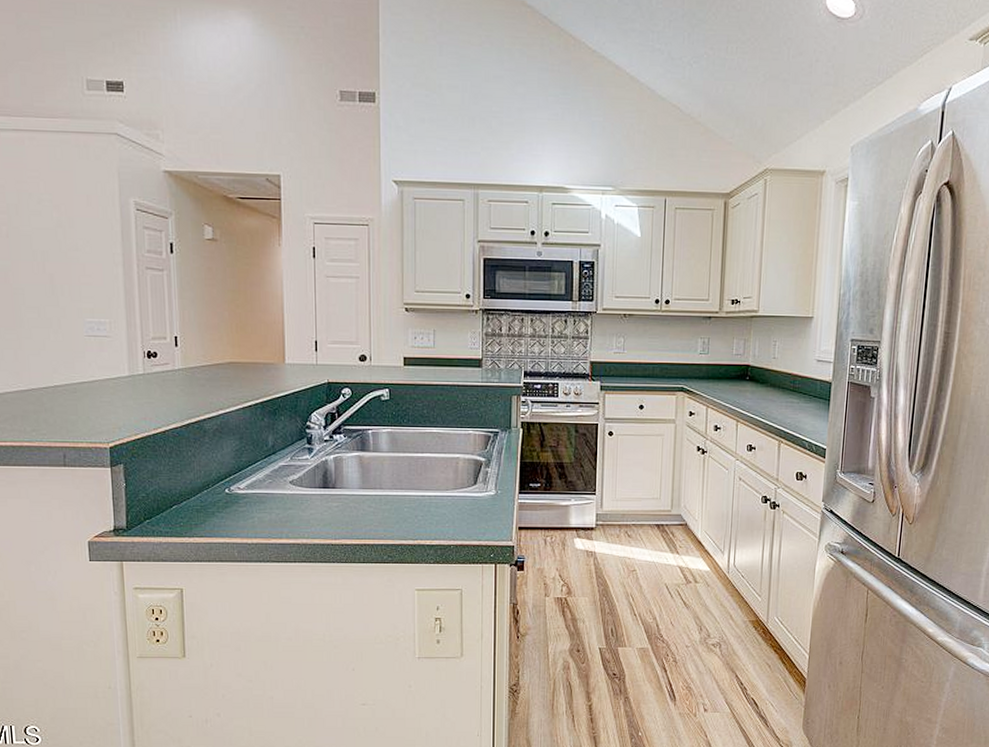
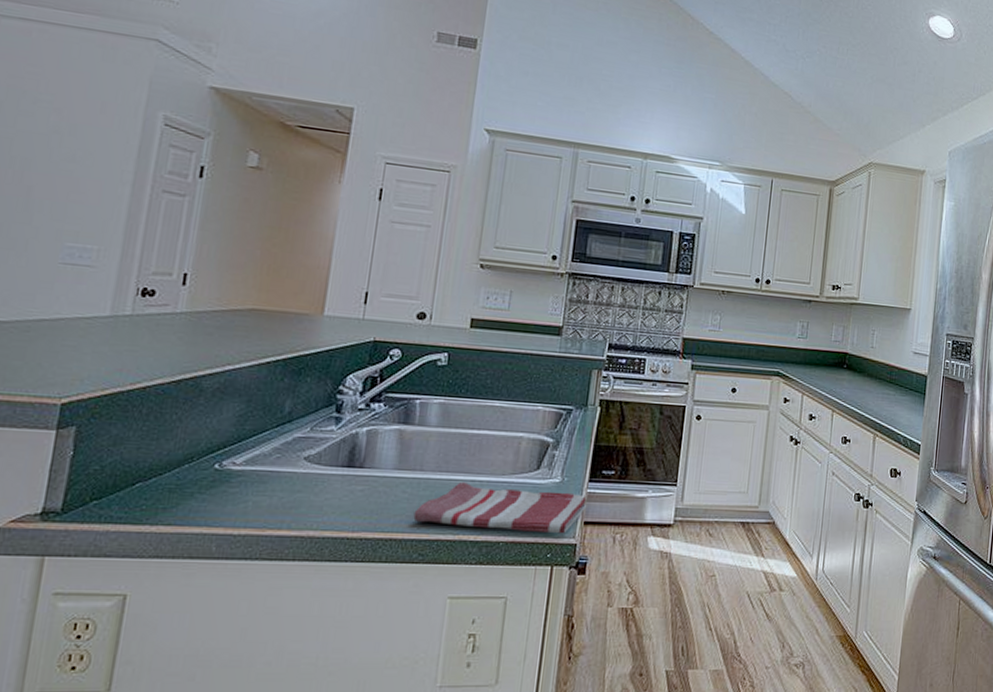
dish towel: none [380,496,520,538] -> present [413,481,587,534]

